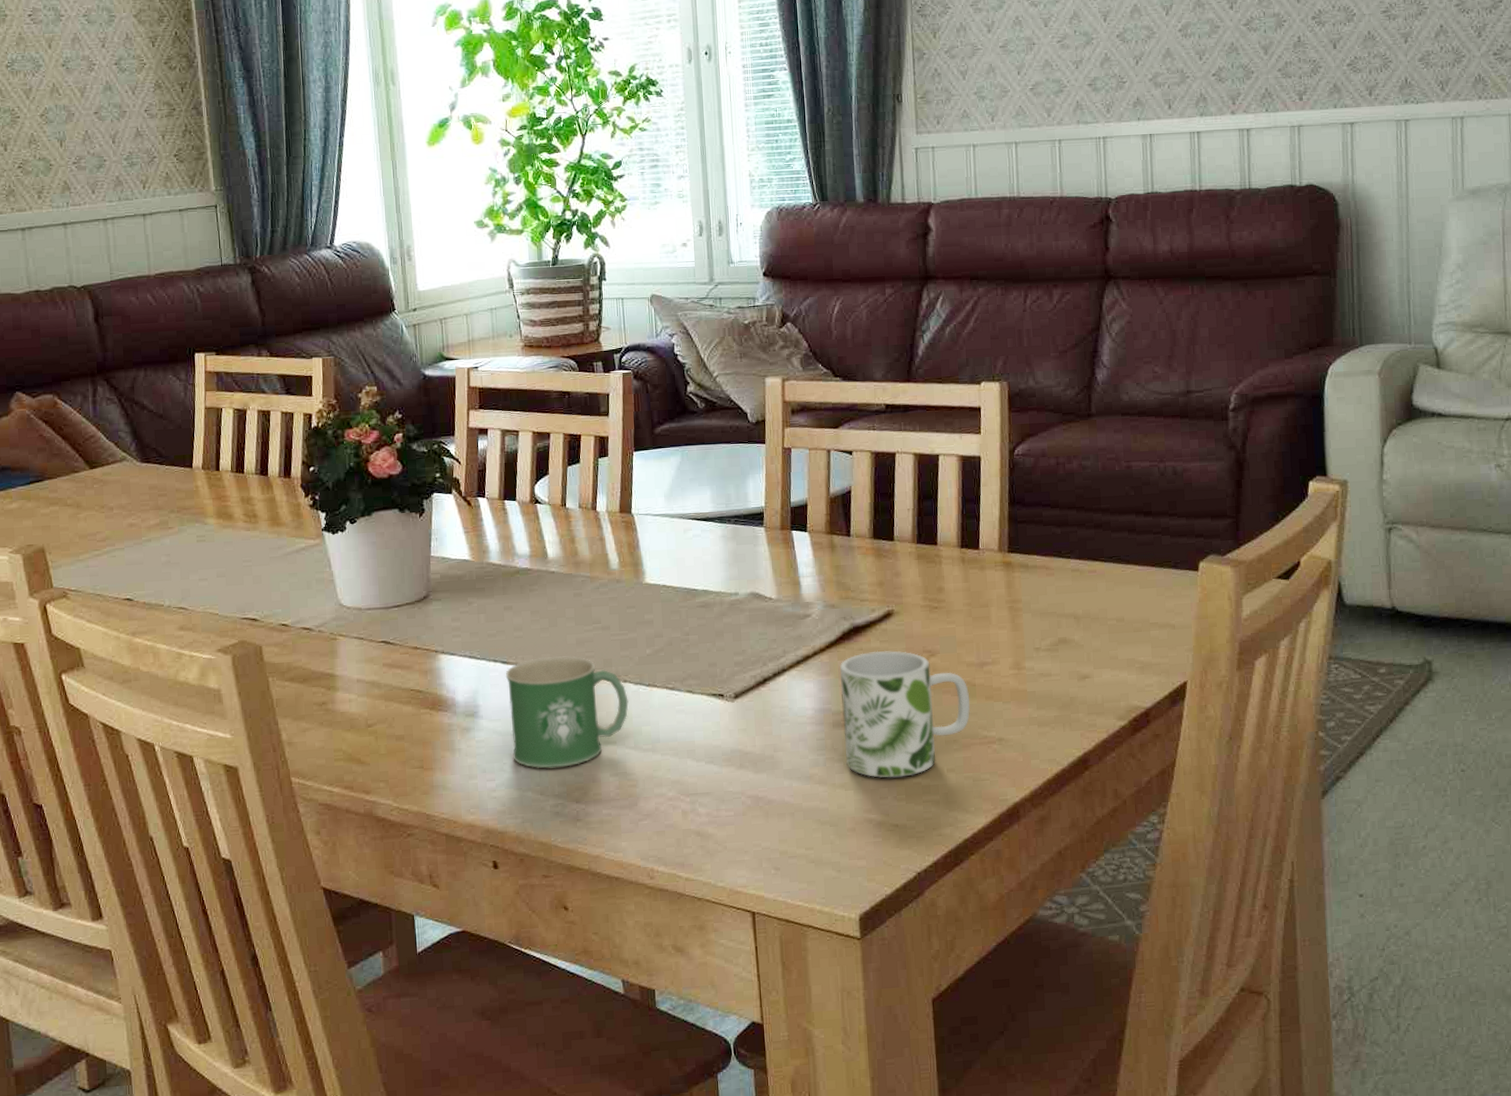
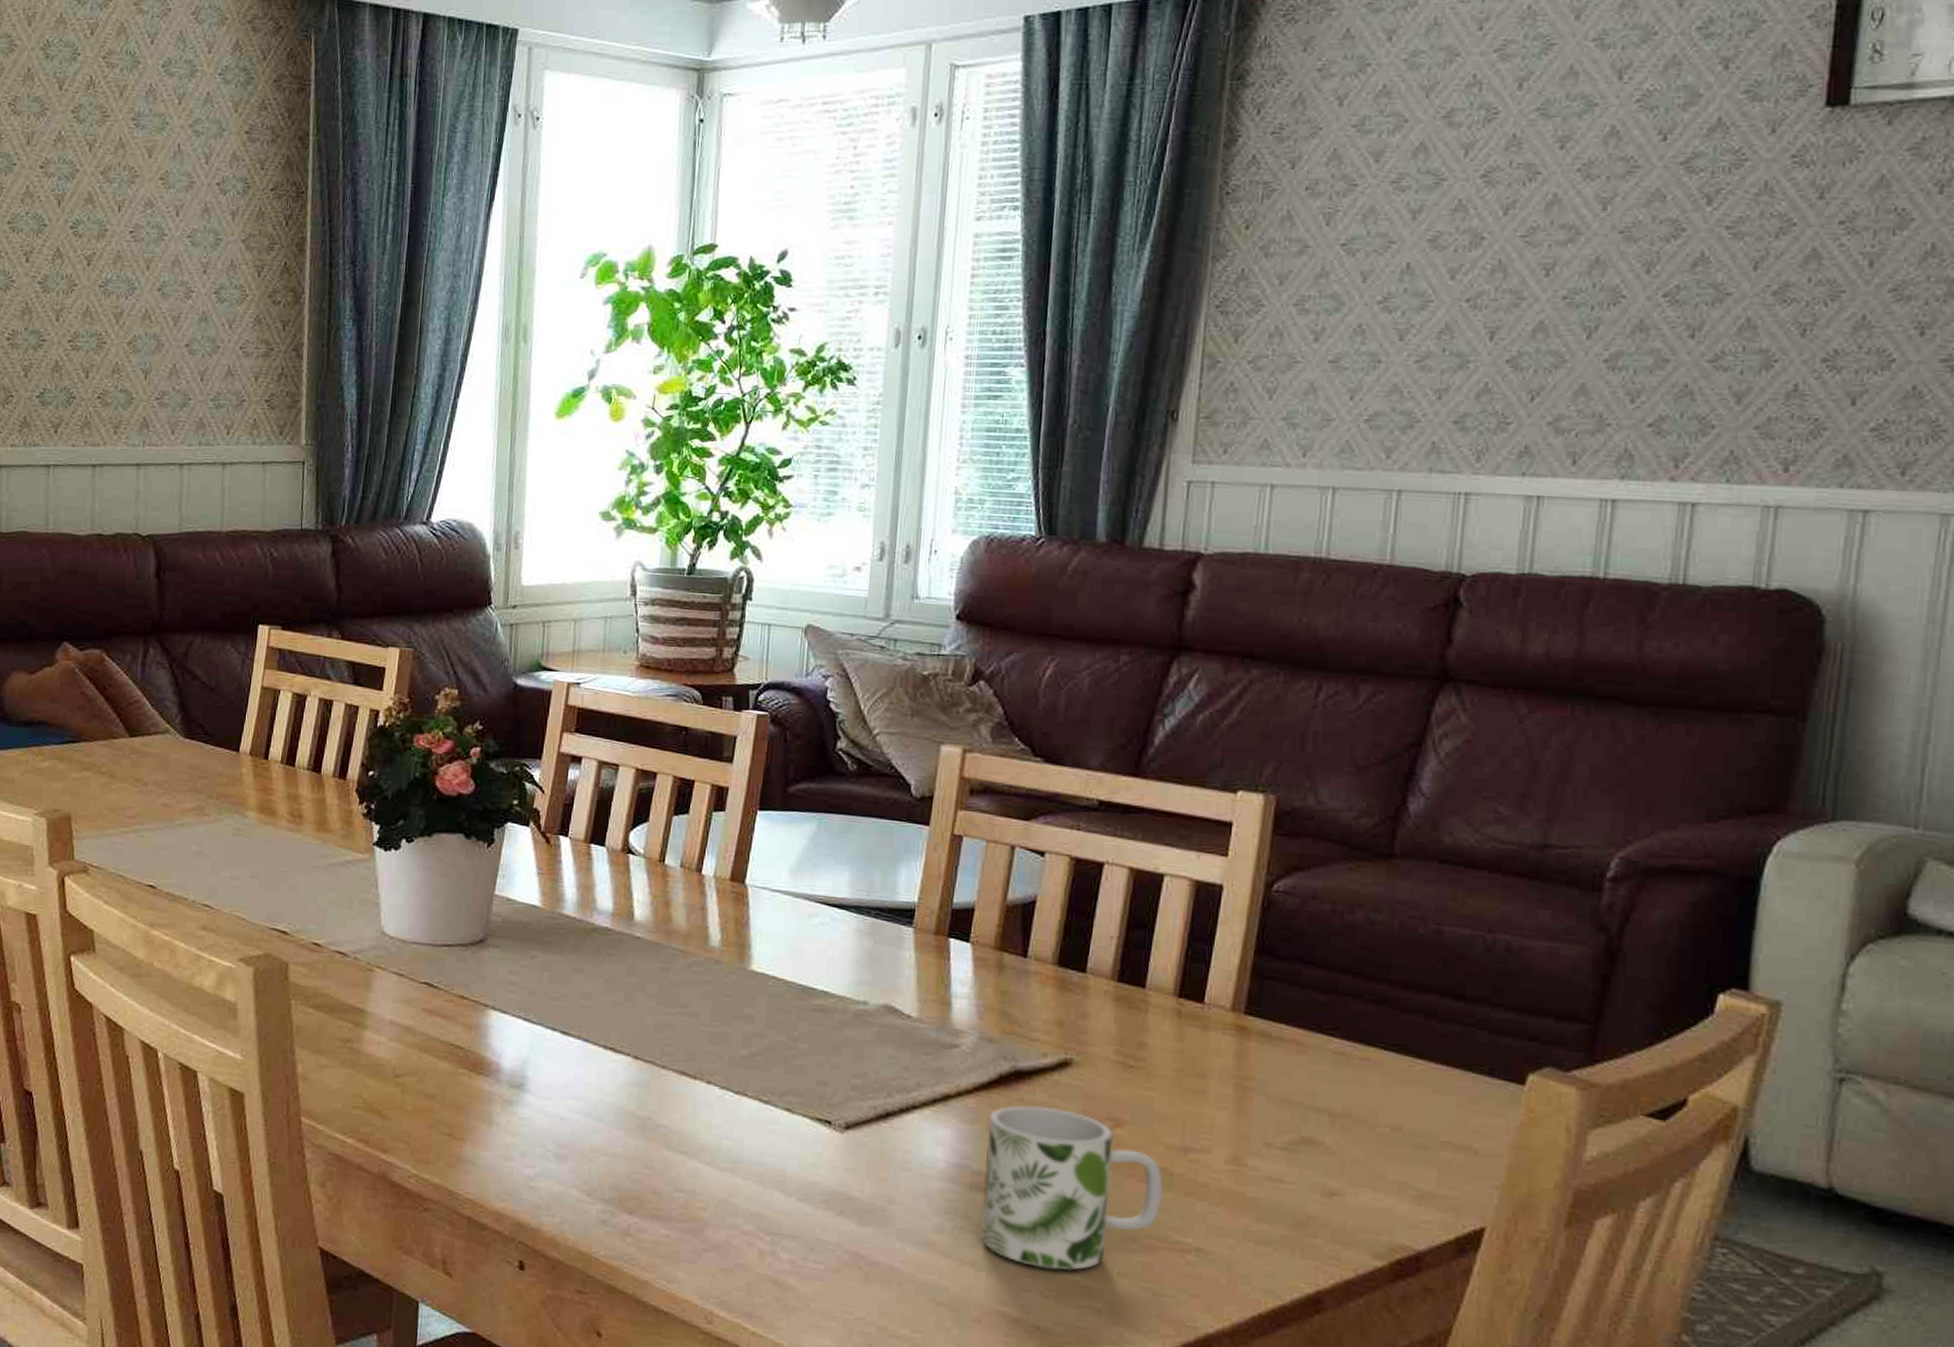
mug: present [505,656,629,769] -> none [559,1034,710,1170]

